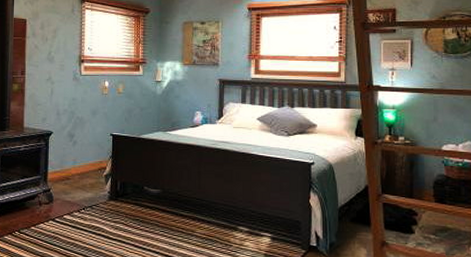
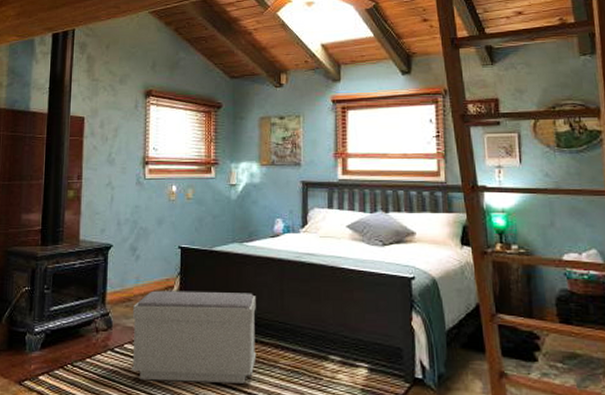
bench: none [69,171,177,248] -> present [131,290,257,383]

